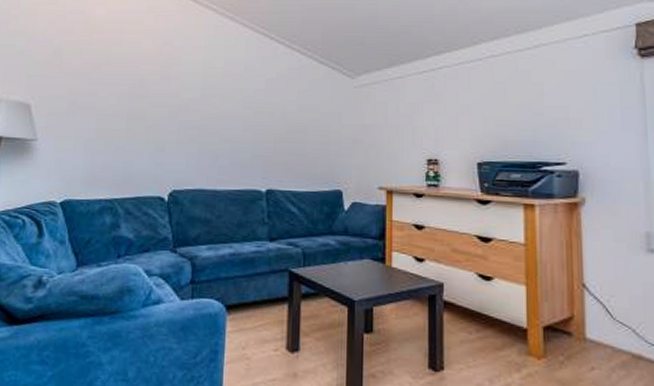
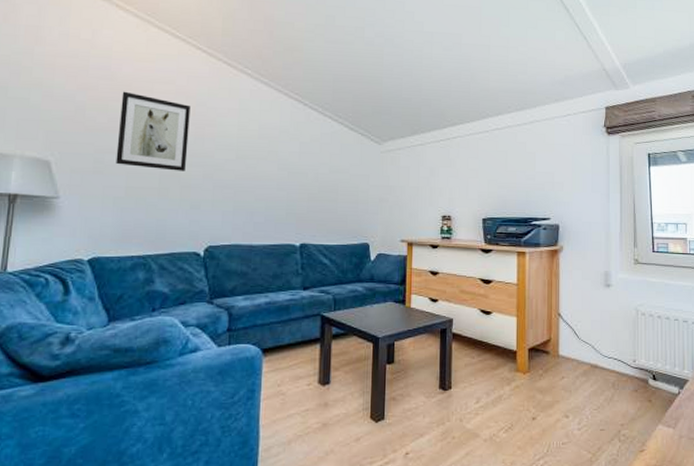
wall art: none [87,33,158,112] -> present [116,91,191,171]

